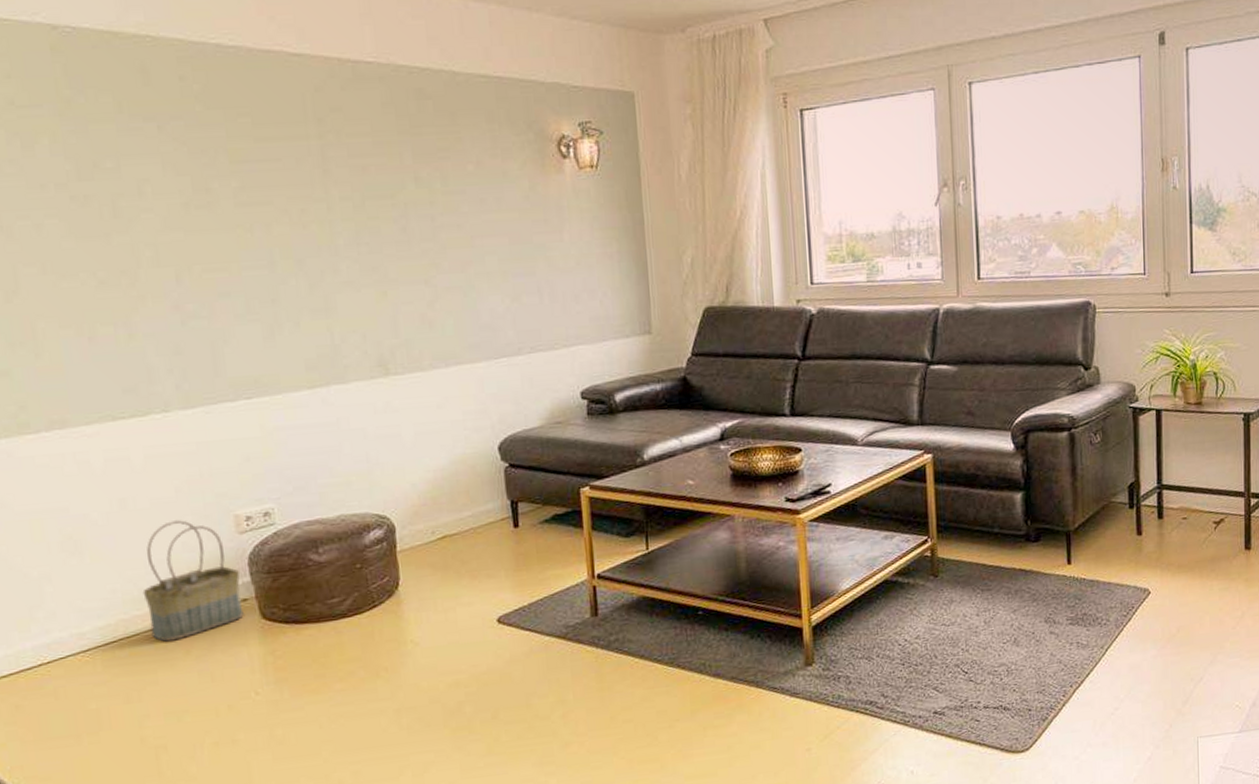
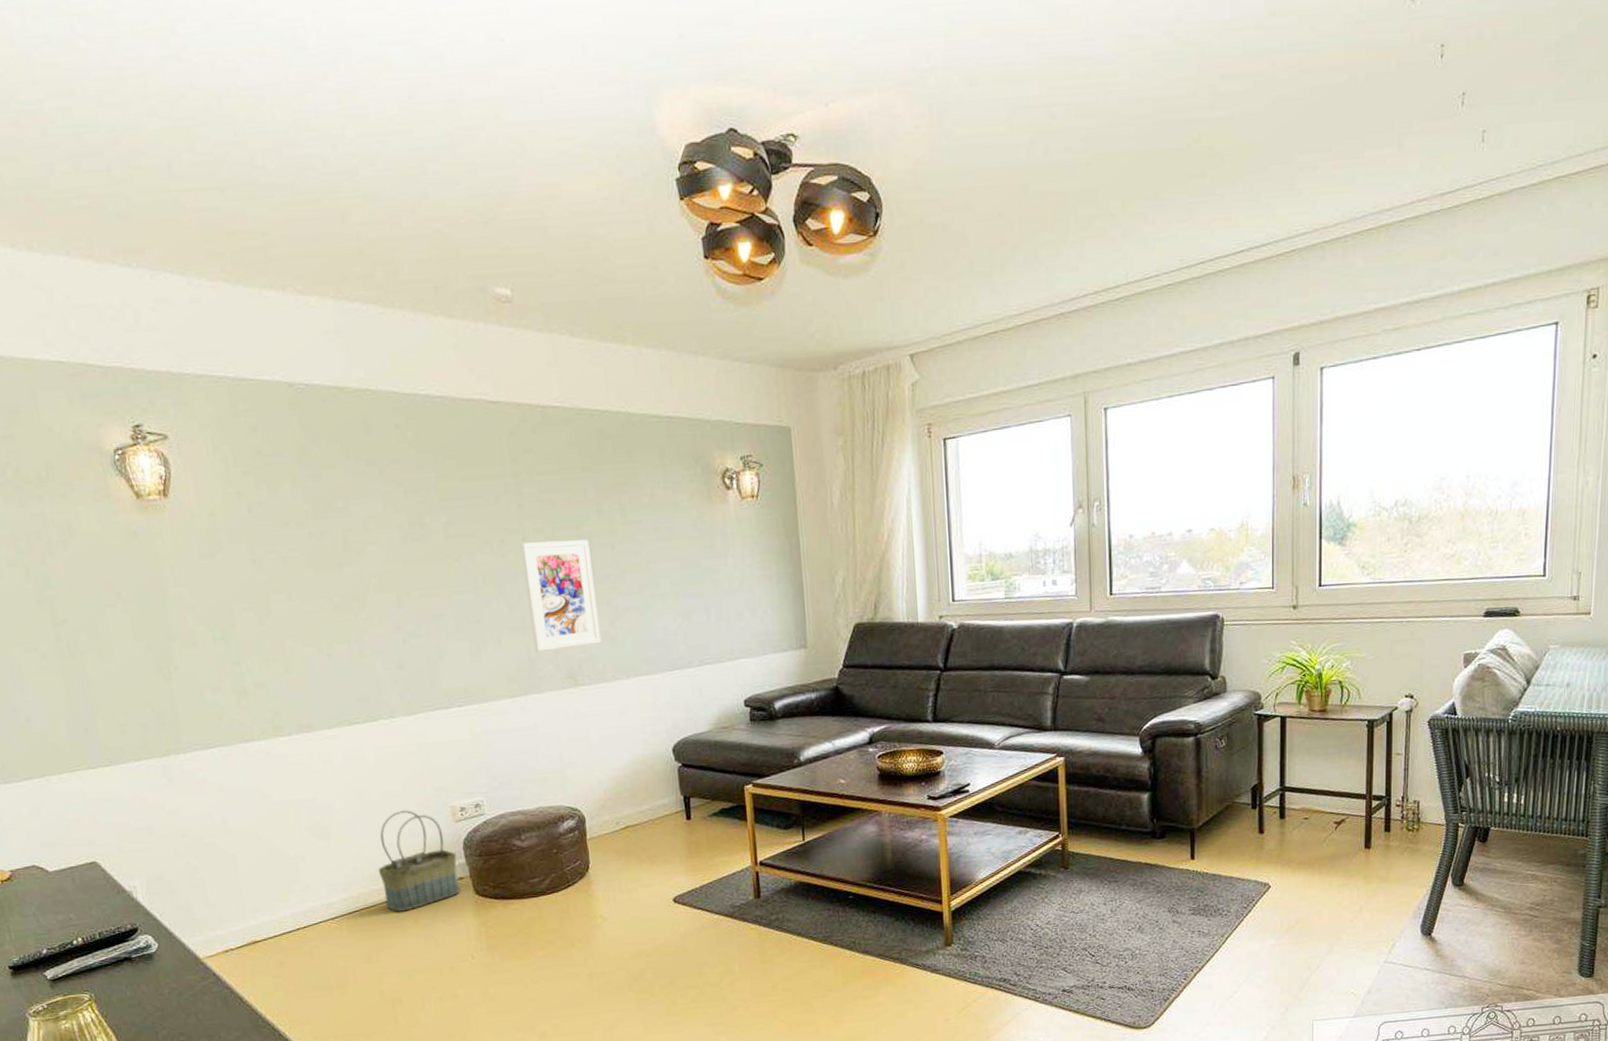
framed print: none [324,210,417,337] -> present [520,539,601,653]

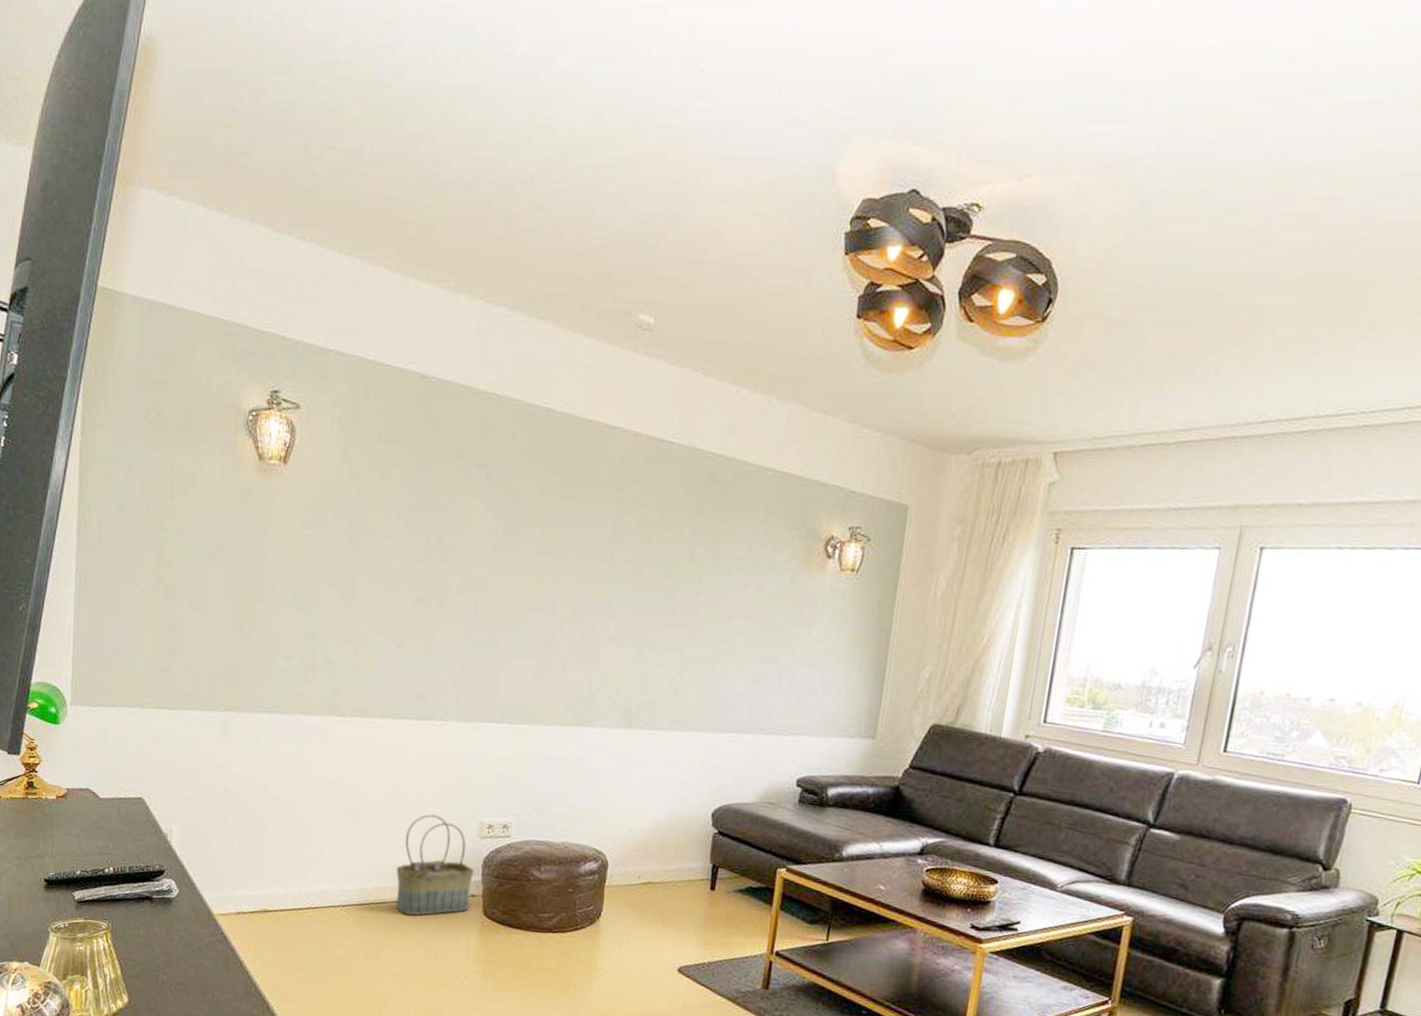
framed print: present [520,539,601,653] -> none [596,573,675,690]

